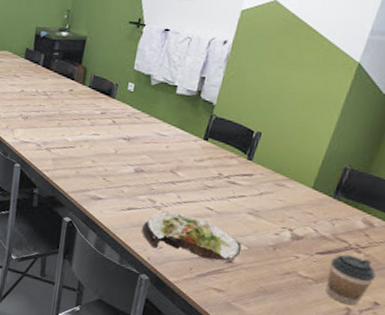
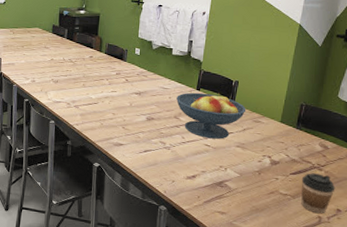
salad plate: present [142,211,242,264] -> none [157,150,235,190]
fruit bowl: none [175,142,268,203] -> present [176,92,246,139]

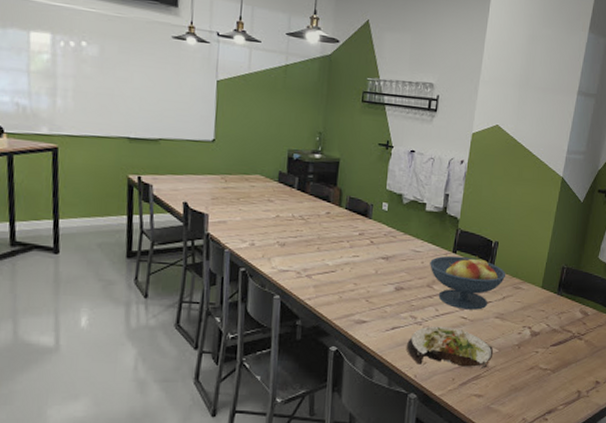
salad plate: none [157,150,235,190] -> present [407,326,494,369]
coffee cup: present [301,173,336,214] -> none [561,343,595,388]

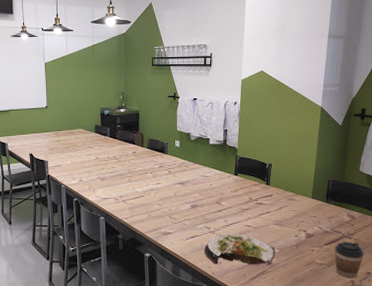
fruit bowl: present [430,255,506,310] -> none [217,176,281,219]
coffee cup: none [561,343,595,388] -> present [334,242,364,278]

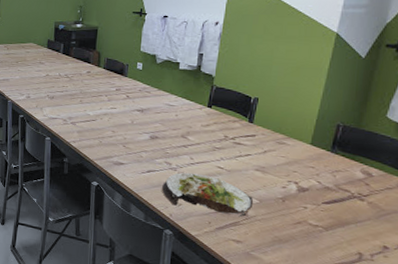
coffee cup: present [334,242,364,278] -> none [336,203,382,250]

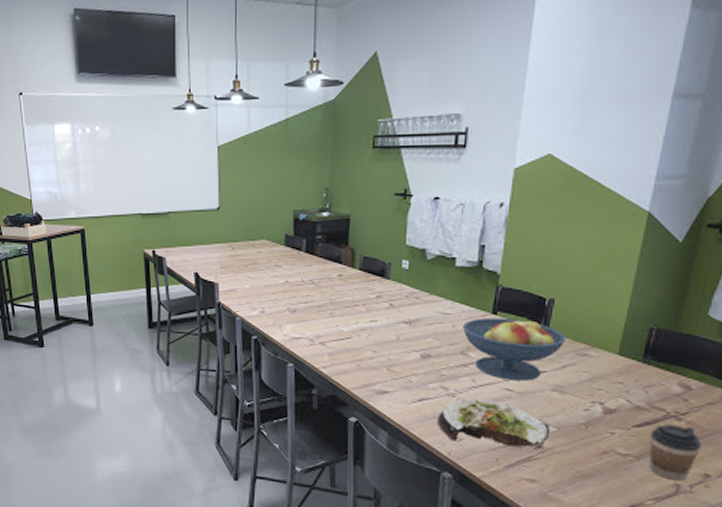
fruit bowl: none [184,110,268,162] -> present [463,317,566,381]
coffee cup: none [336,203,382,250] -> present [649,424,703,481]

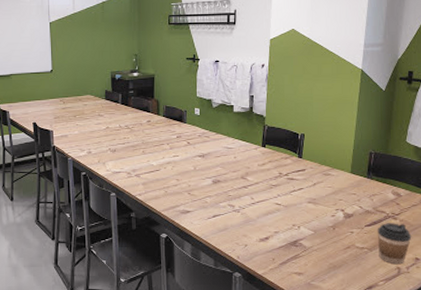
salad plate: present [438,398,551,450] -> none [228,212,310,249]
fruit bowl: present [463,317,566,381] -> none [242,148,315,197]

